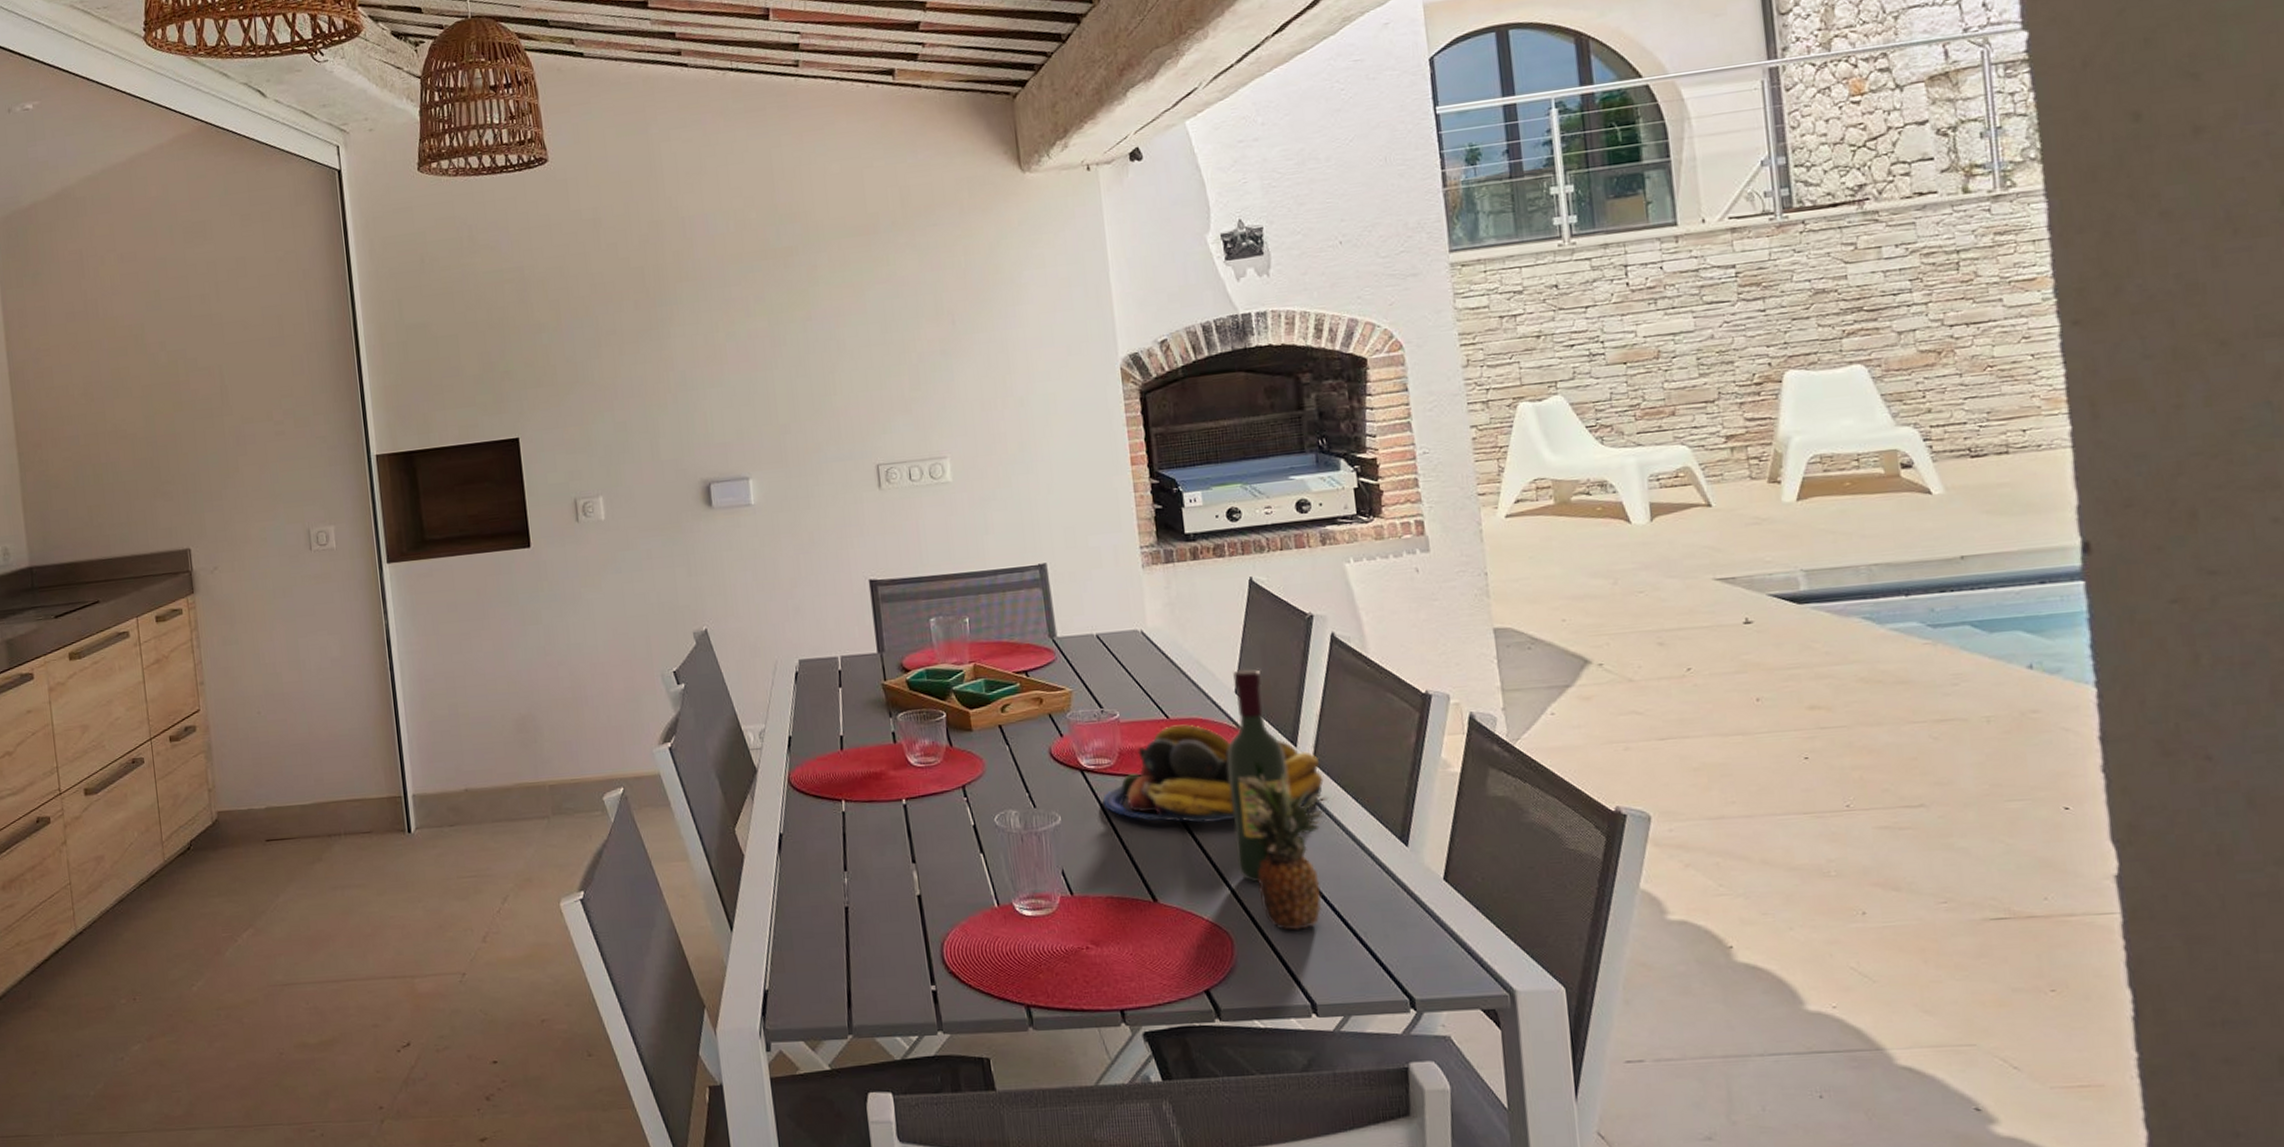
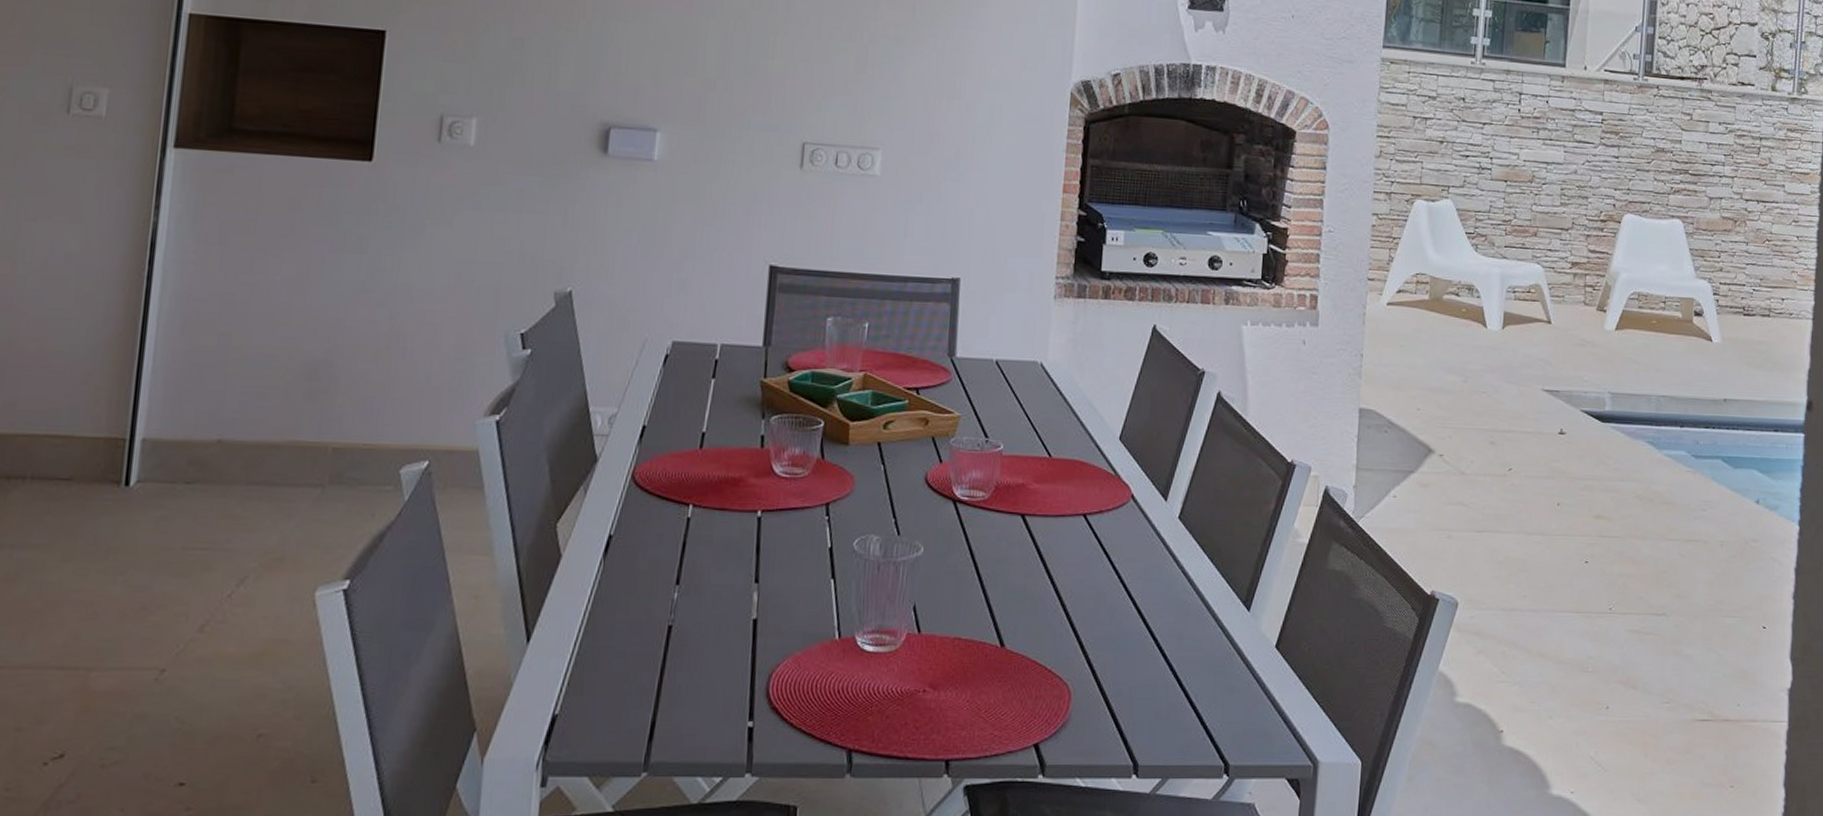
fruit bowl: present [1102,724,1324,823] -> none [969,465,1186,569]
wine bottle: present [1226,669,1290,883] -> none [1088,416,1155,636]
fruit: present [1237,772,1329,931] -> none [1104,524,1187,687]

